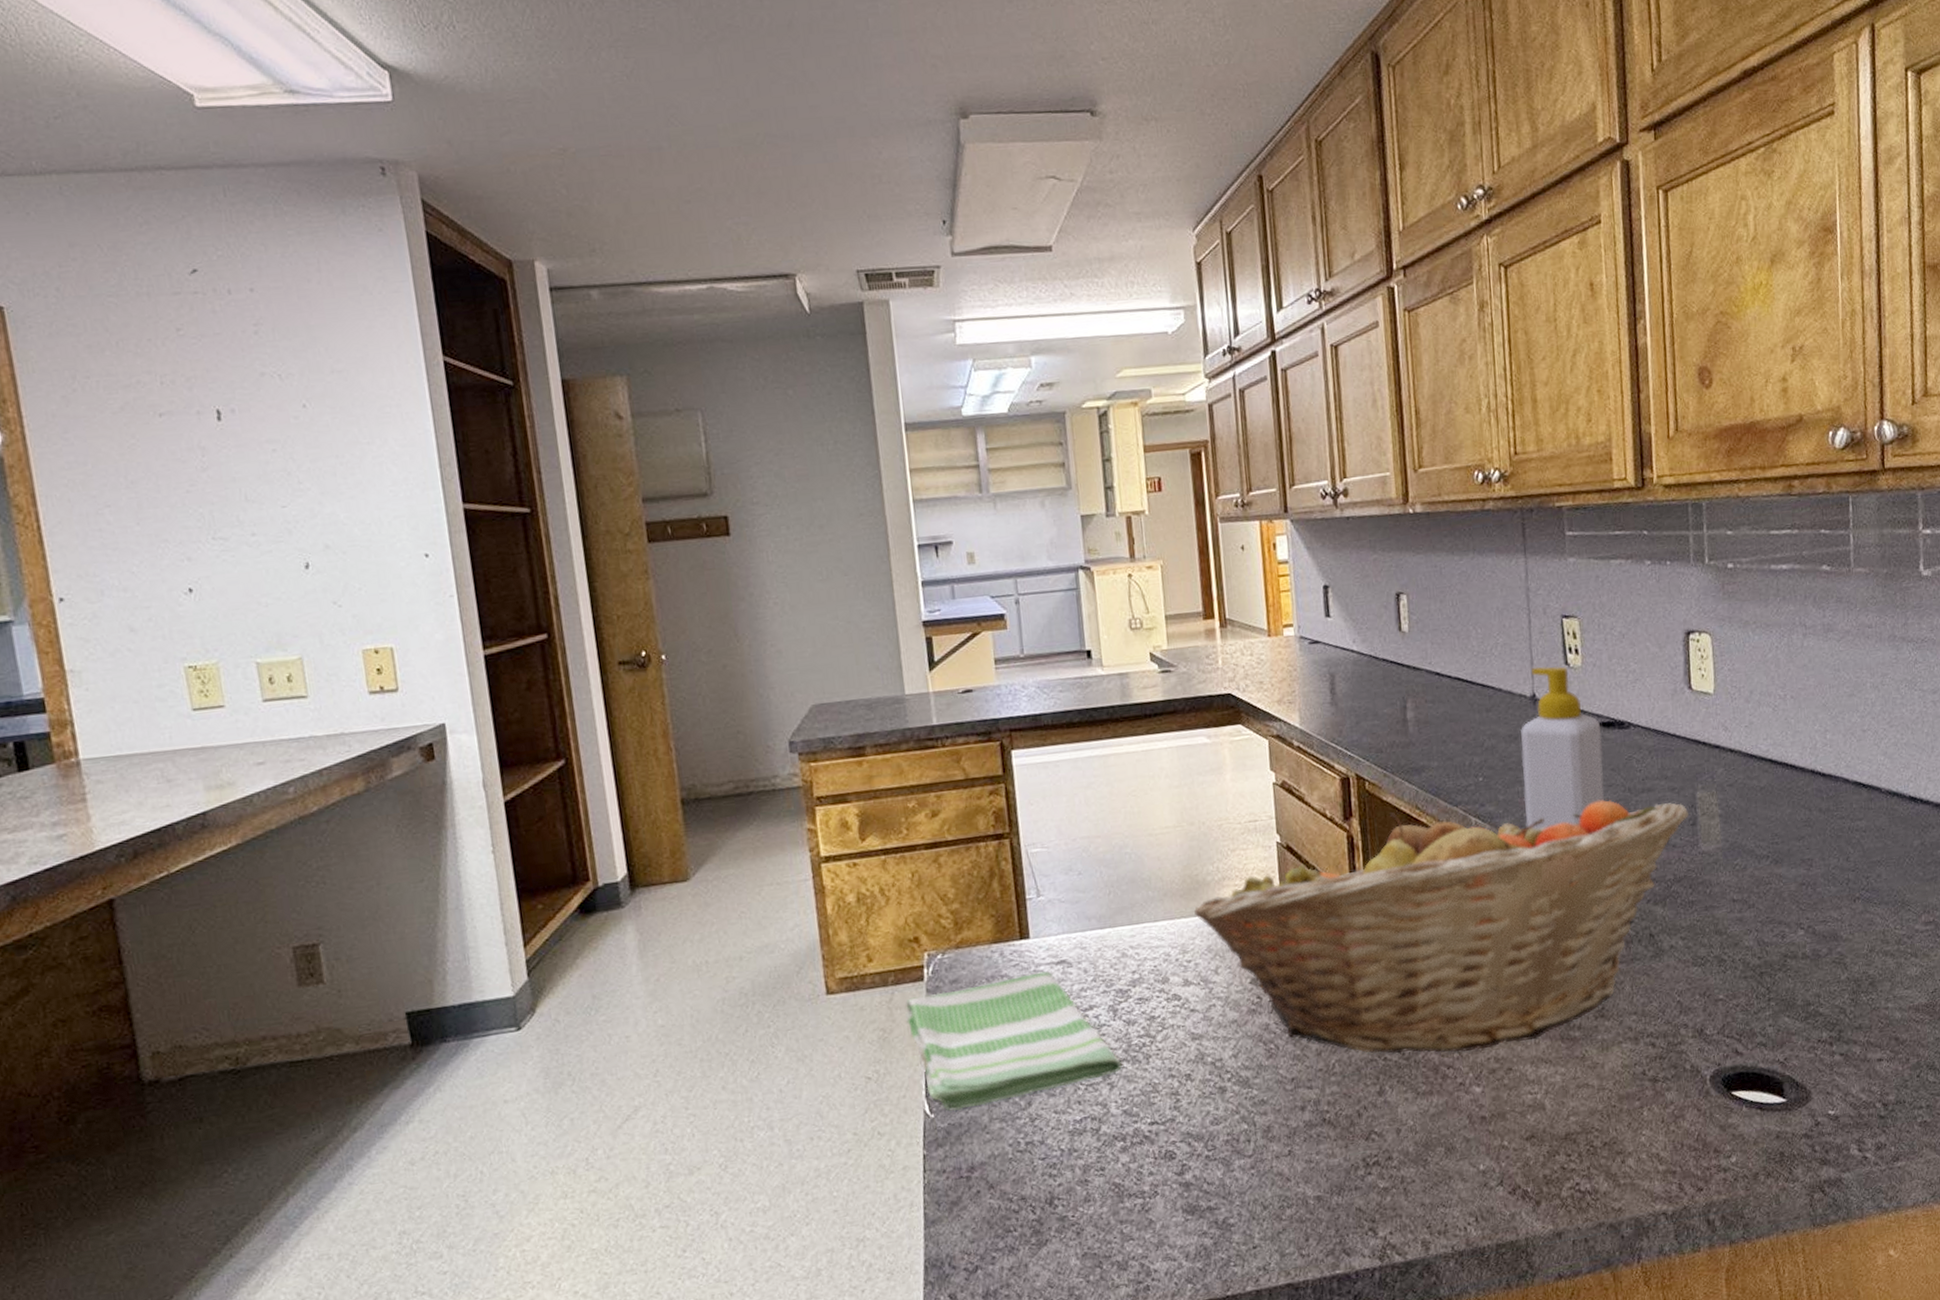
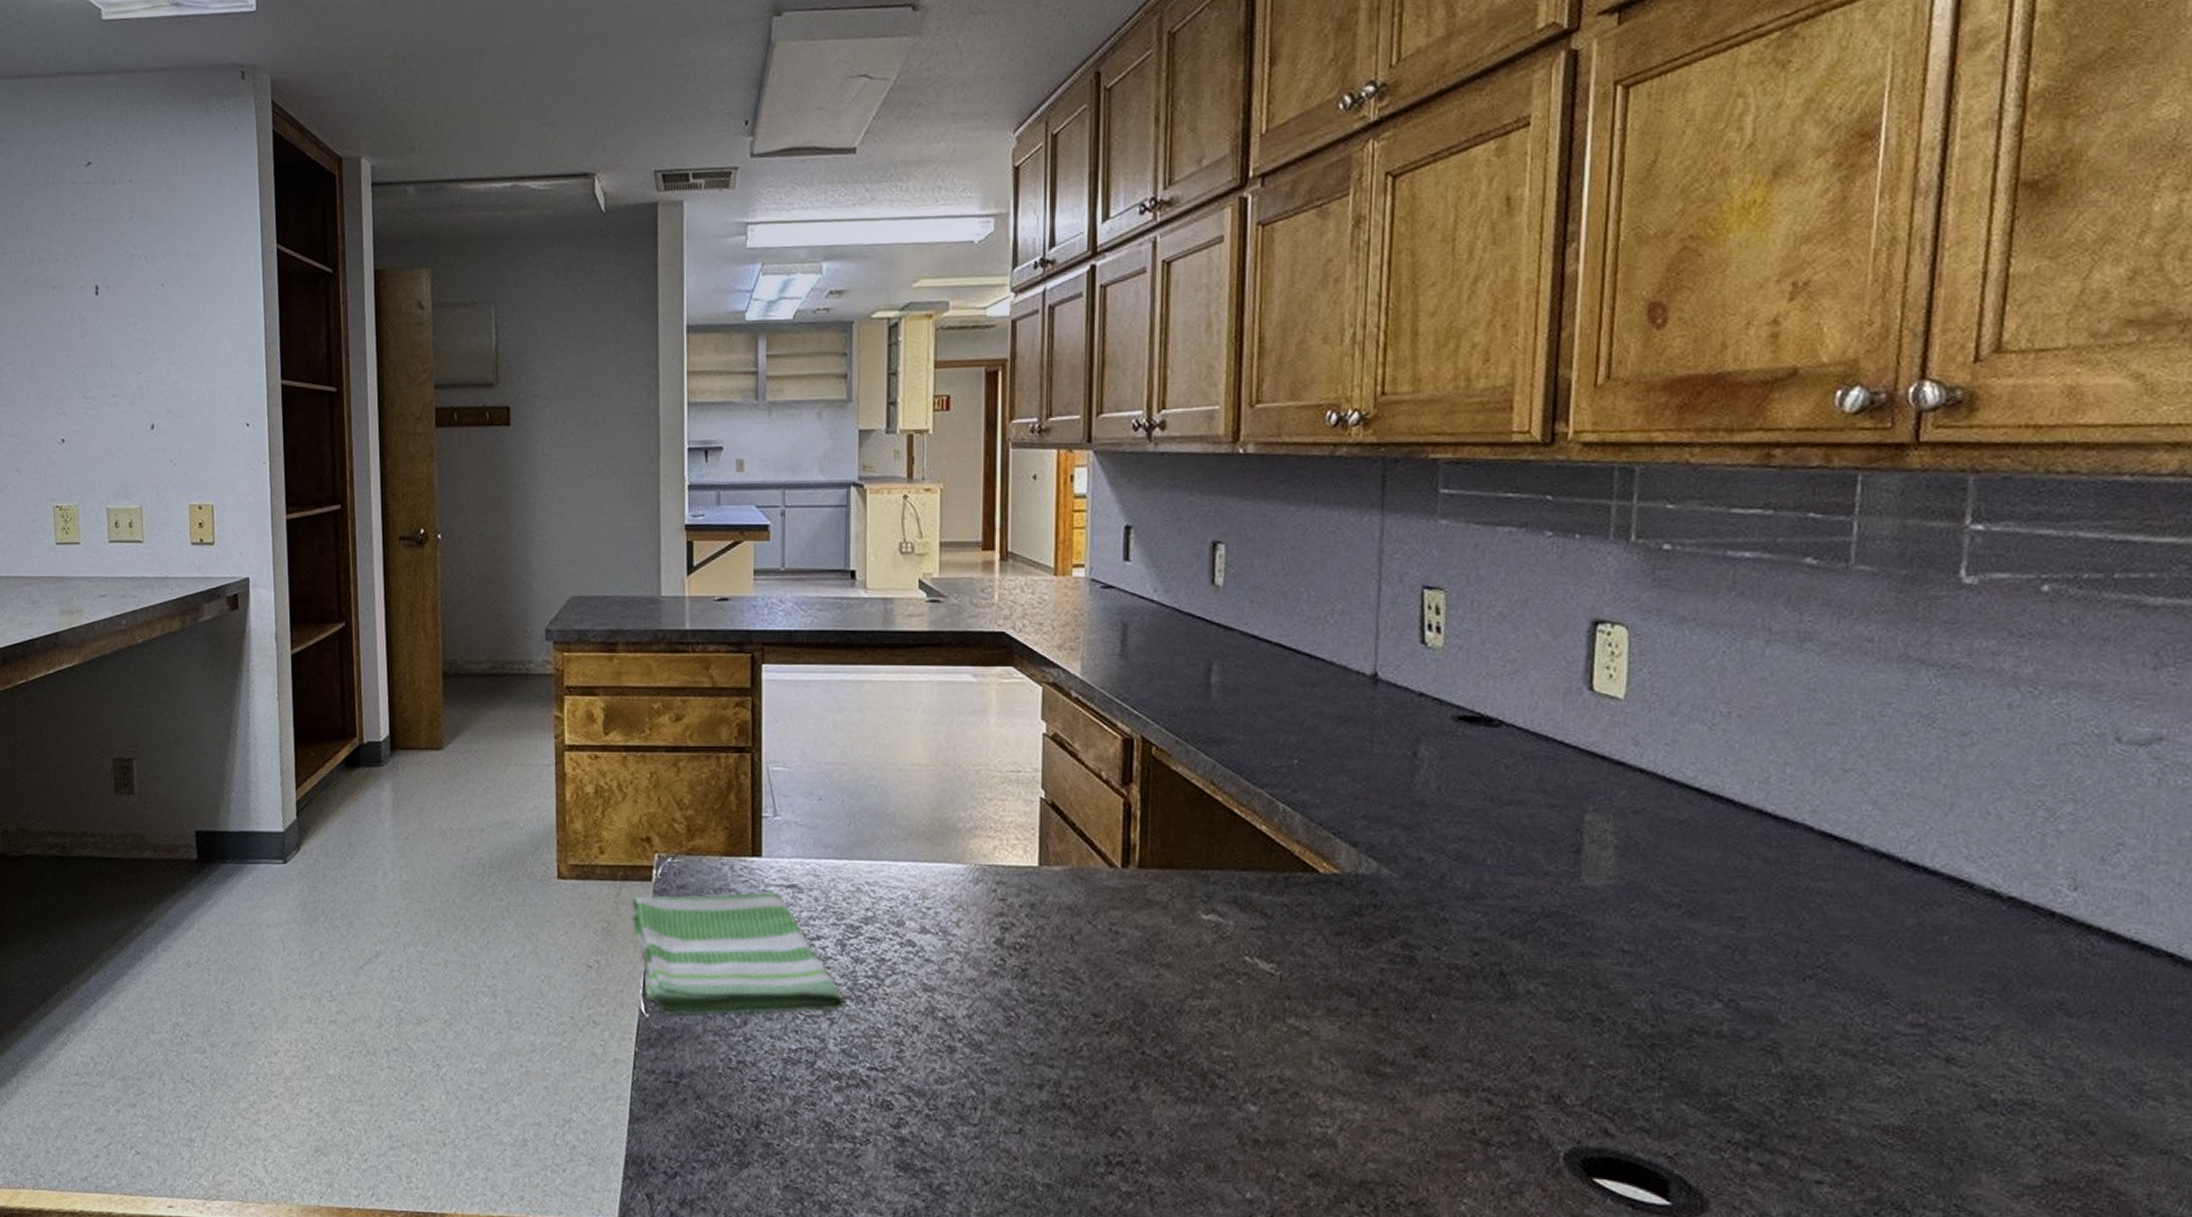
fruit basket: present [1194,800,1690,1054] -> none [940,784,1572,1067]
soap bottle: present [1521,666,1605,831] -> none [1348,642,1462,830]

